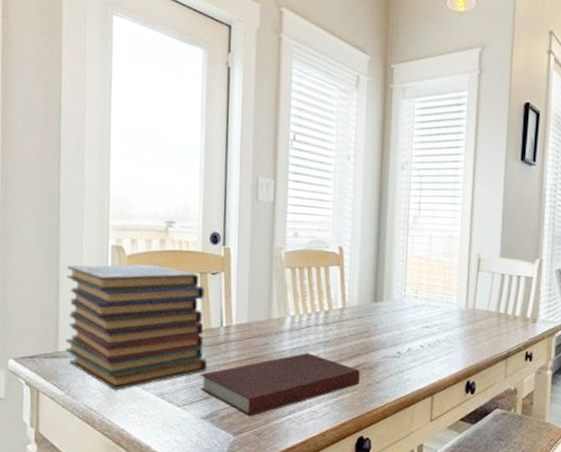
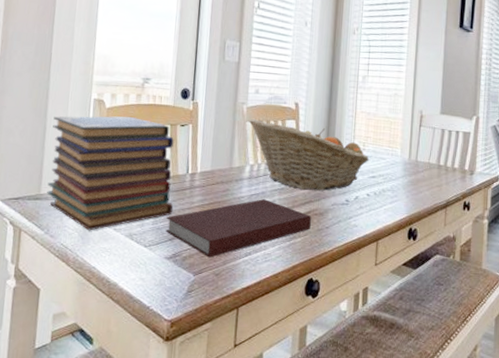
fruit basket: none [287,264,423,343] -> present [248,118,370,191]

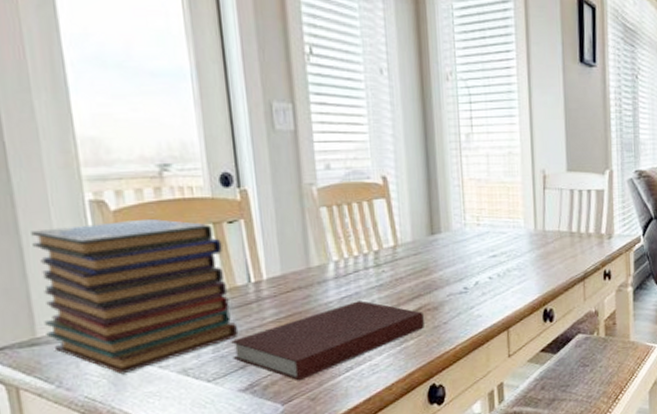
fruit basket: present [248,118,370,191] -> none [322,202,487,283]

